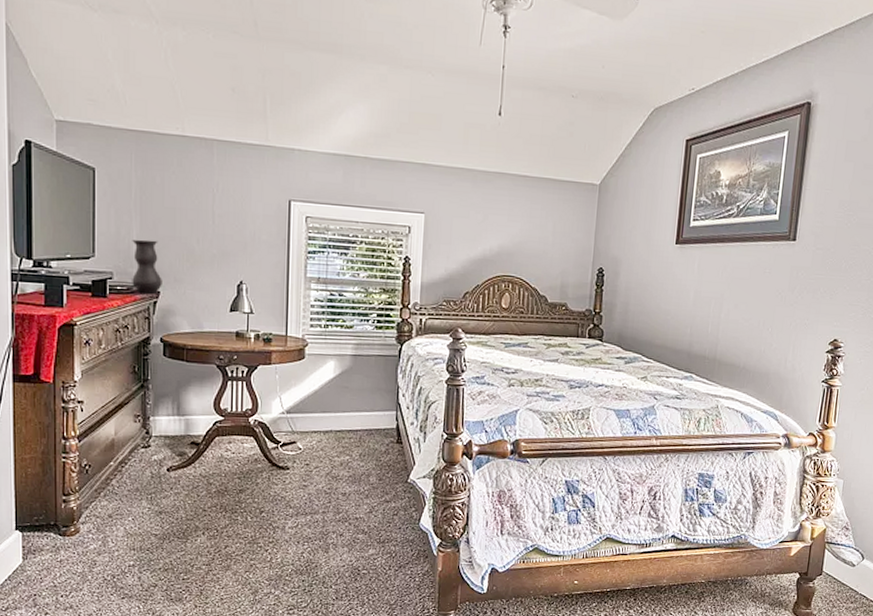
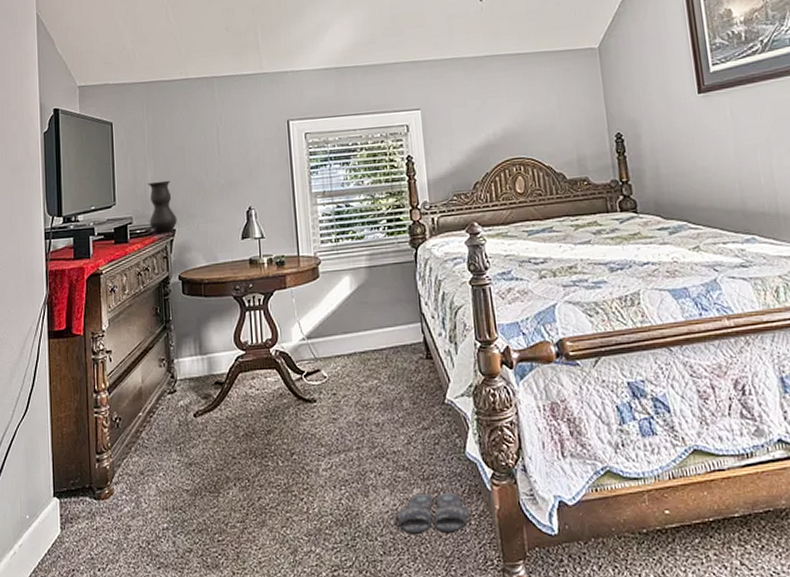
slippers: none [351,553,416,586] -> present [397,492,469,534]

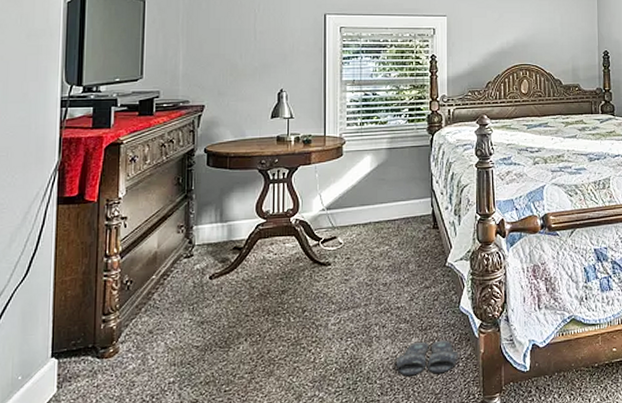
vase: present [148,180,177,235] -> none [178,59,207,109]

